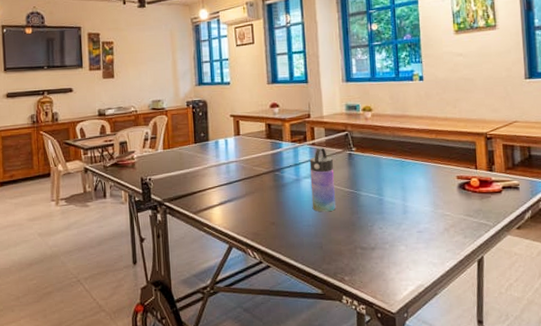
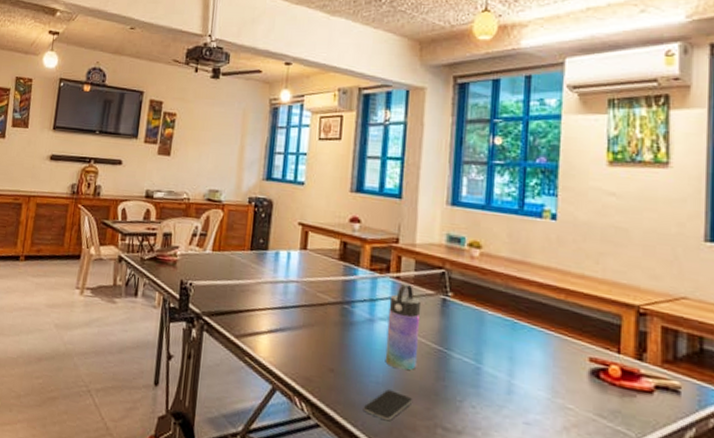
smartphone: none [300,229,337,252] -> present [363,389,413,421]

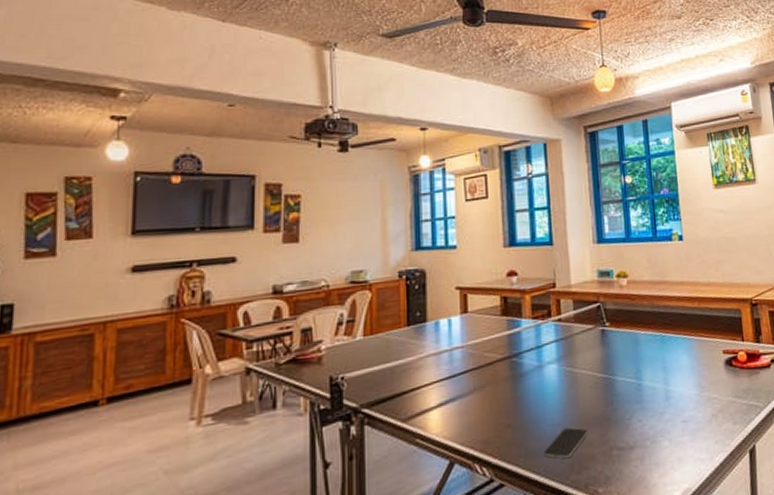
water bottle: present [385,283,422,371] -> none [554,323,588,407]

